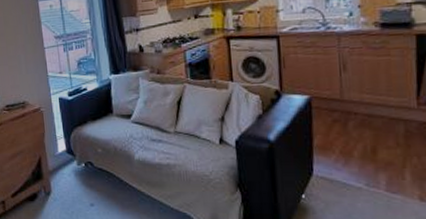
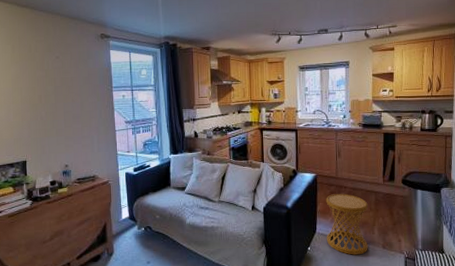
side table: none [326,122,395,208] -> present [326,194,368,255]

